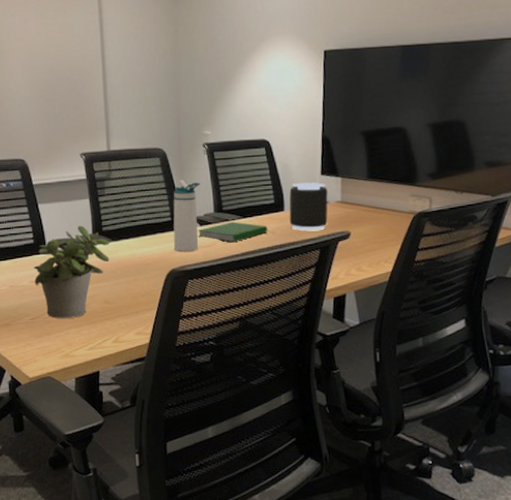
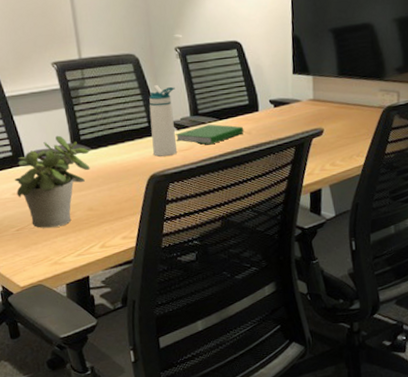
speaker: present [289,182,328,231] -> none [263,81,301,130]

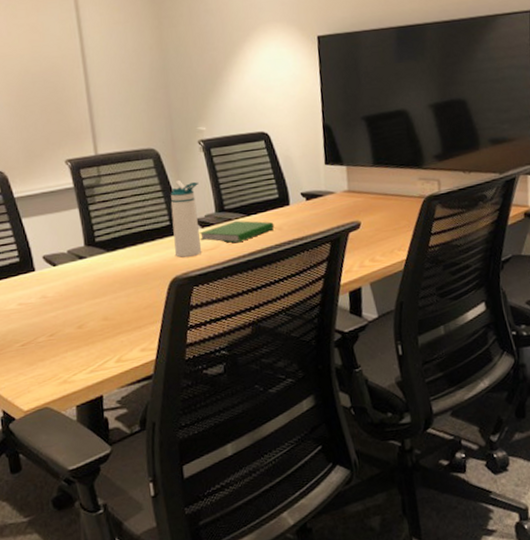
potted plant: present [14,135,90,228] -> none [20,238,106,342]

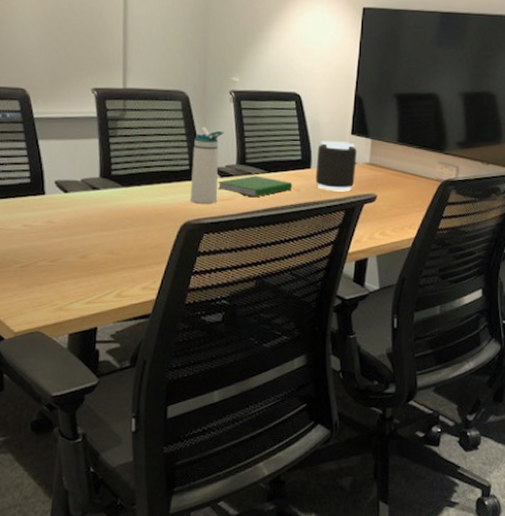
speaker: none [293,172,336,225] -> present [315,141,357,192]

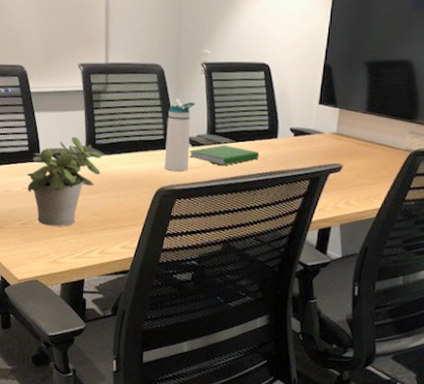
potted plant: none [27,167,120,268] -> present [27,136,103,227]
speaker: present [315,141,357,192] -> none [282,111,324,161]

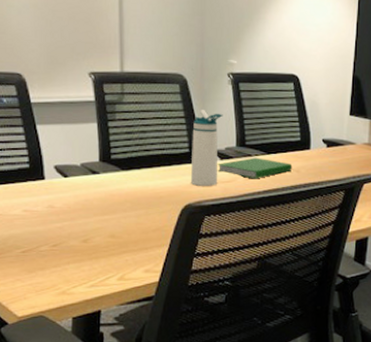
potted plant: present [27,136,103,227] -> none [27,151,120,252]

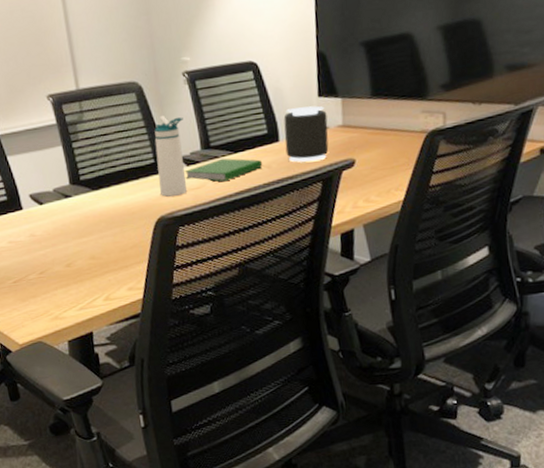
speaker: none [315,122,356,172] -> present [283,106,329,163]

